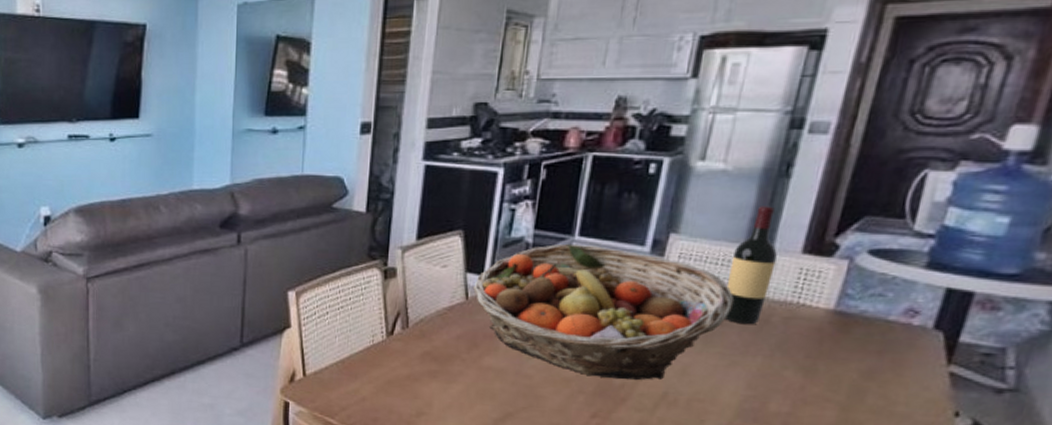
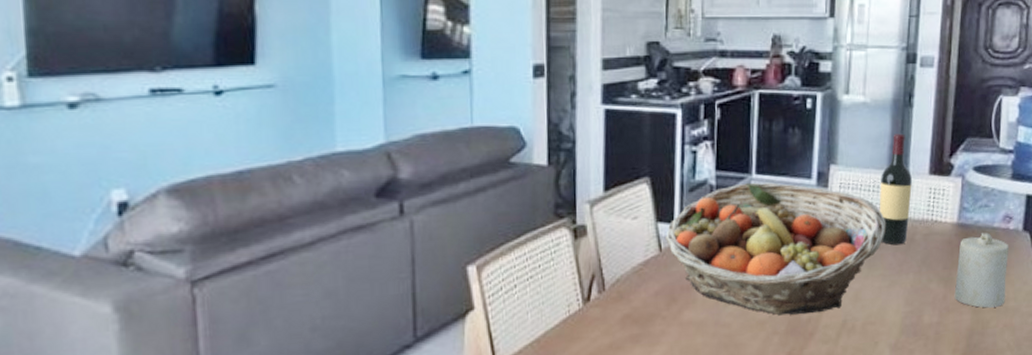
candle: none [816,325,907,409] -> present [954,233,1008,308]

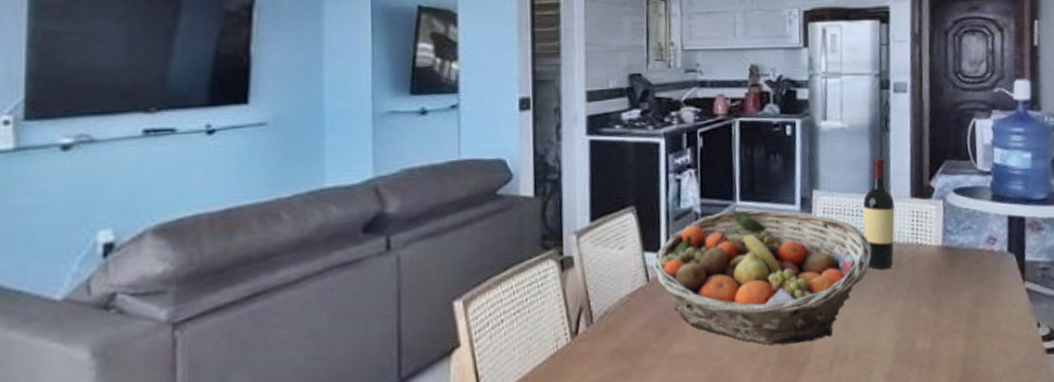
candle: present [954,233,1008,308] -> none [945,255,997,333]

